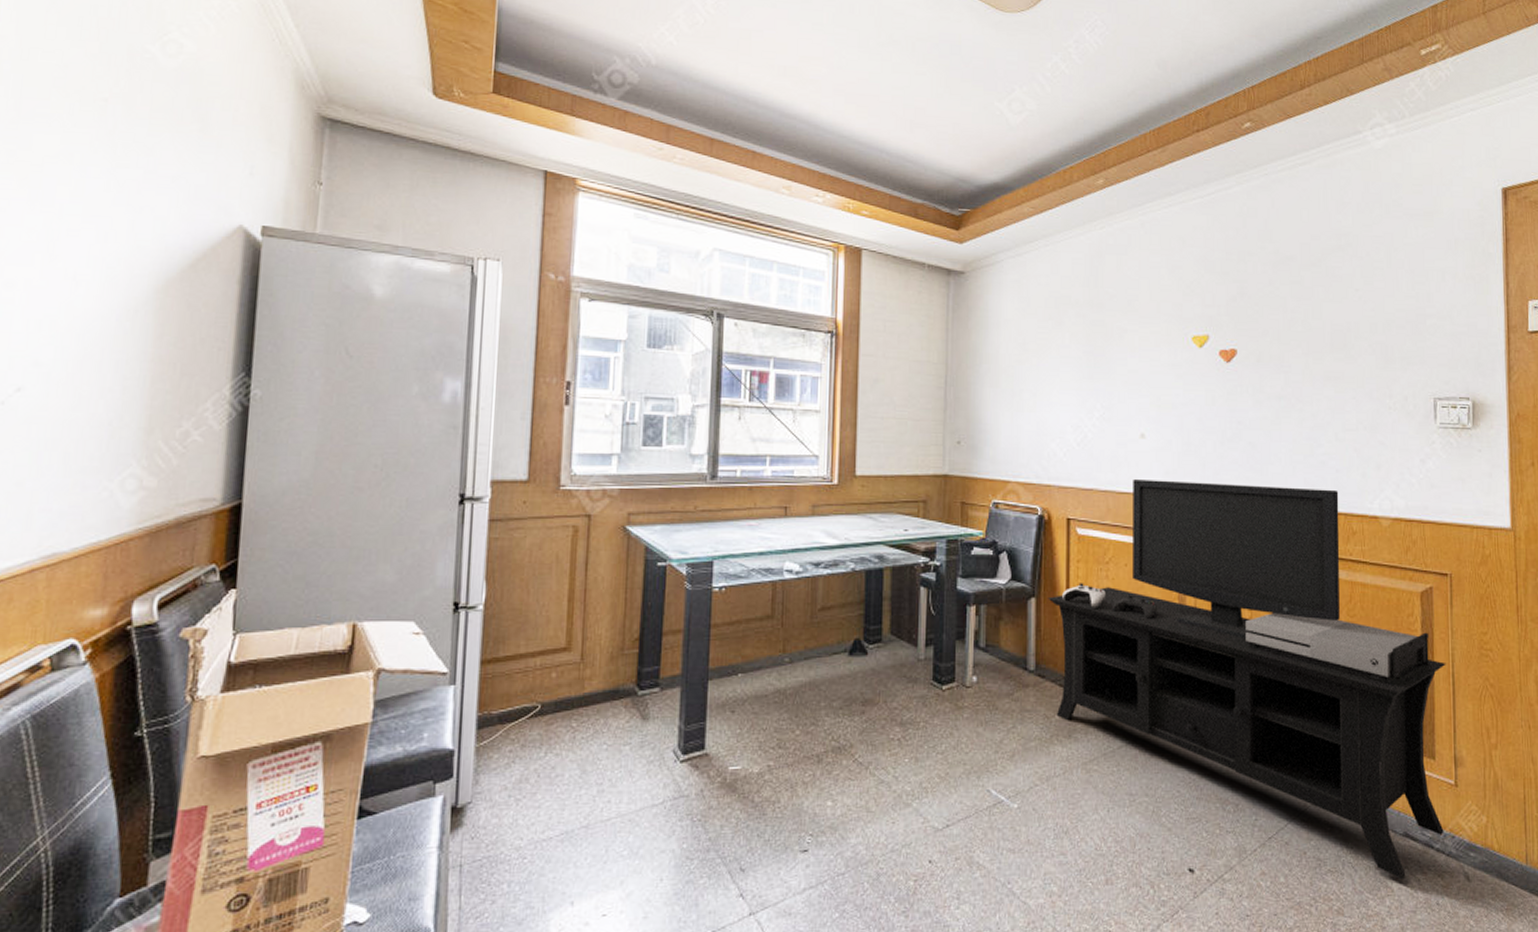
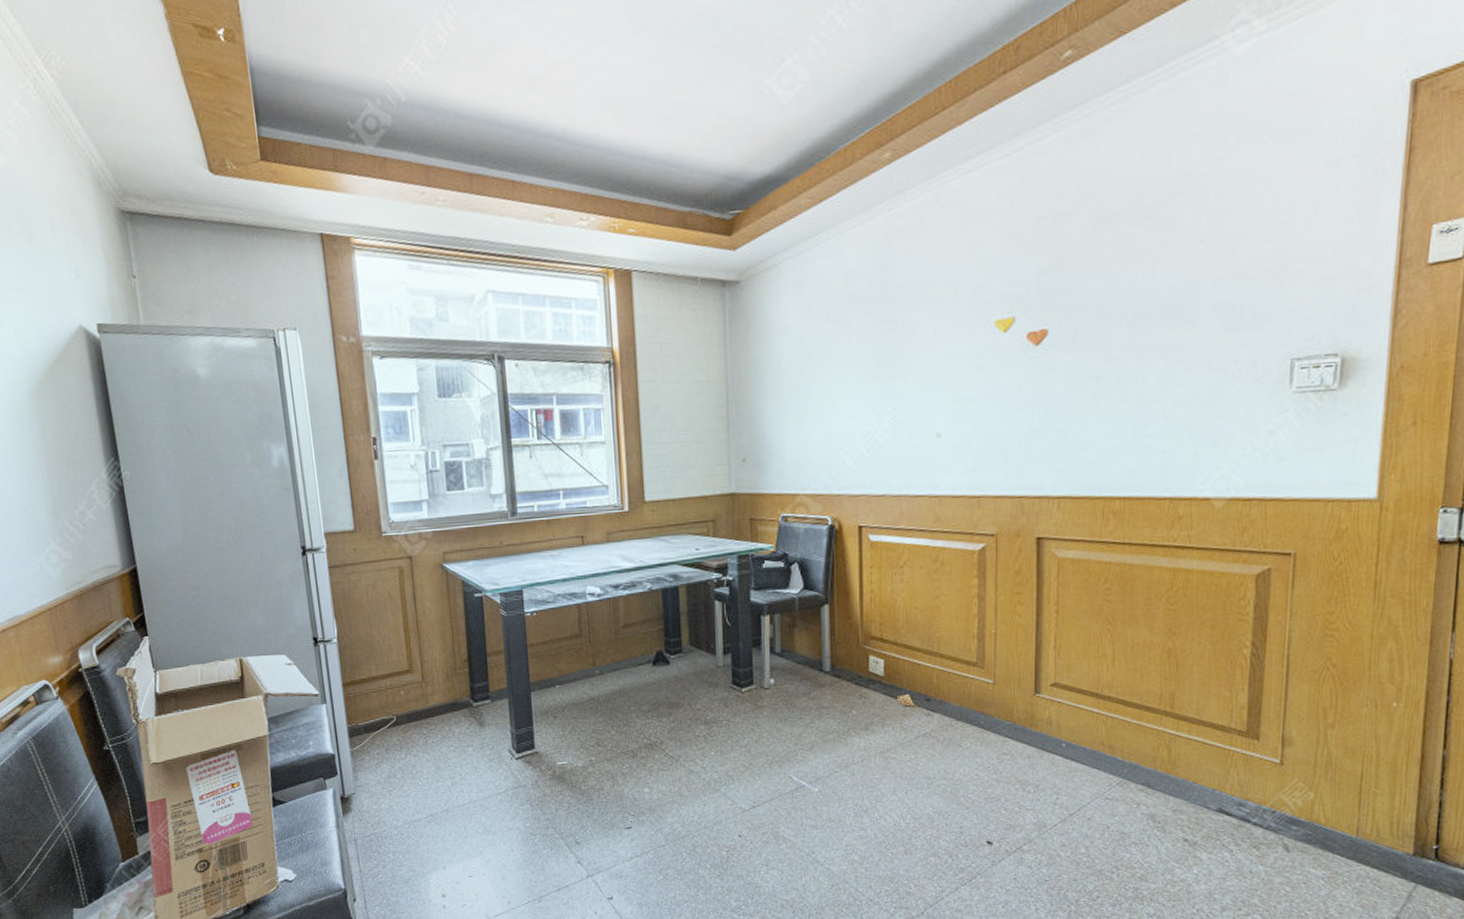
media console: present [1048,480,1446,880] -> none [841,473,1281,851]

